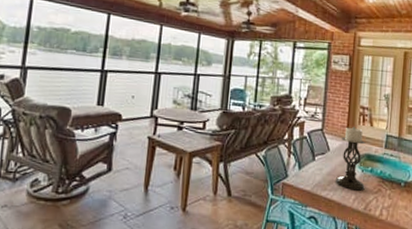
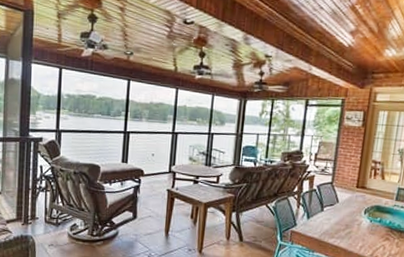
candle holder: present [336,126,366,191] -> none [343,179,376,239]

